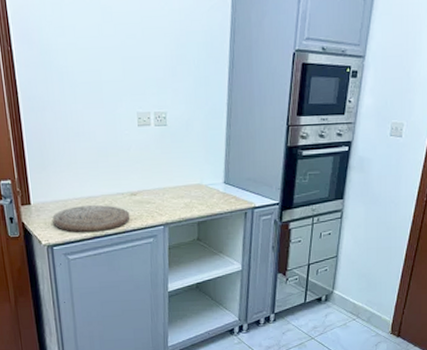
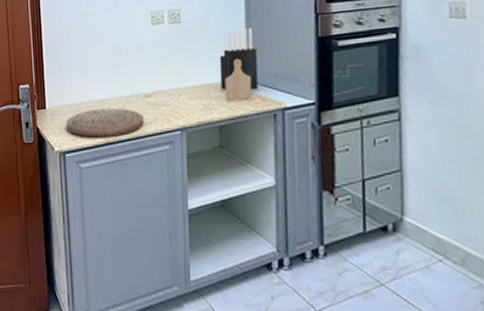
knife block: none [200,134,235,191] -> present [219,28,259,90]
cutting board: none [204,162,228,201] -> present [224,58,252,102]

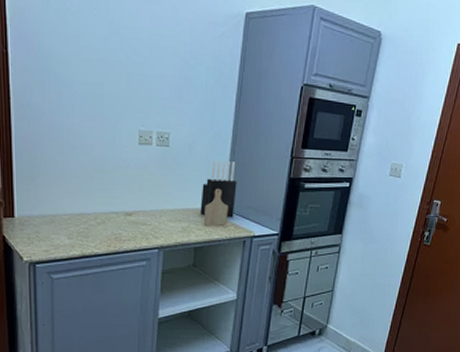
cutting board: present [66,108,145,139] -> none [38,223,123,252]

